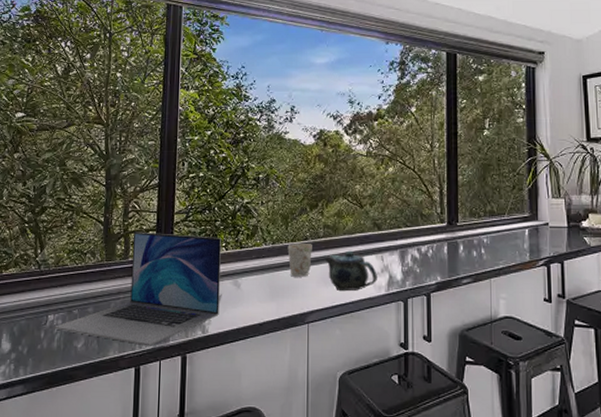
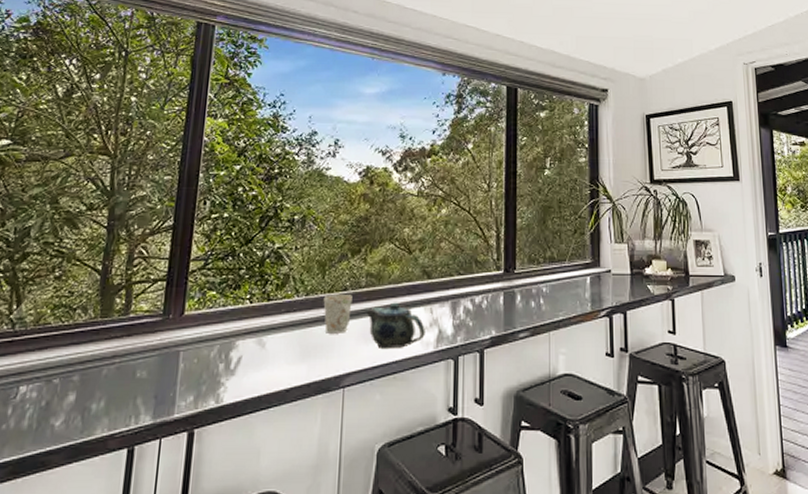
laptop: present [54,231,221,347] -> none [26,282,245,422]

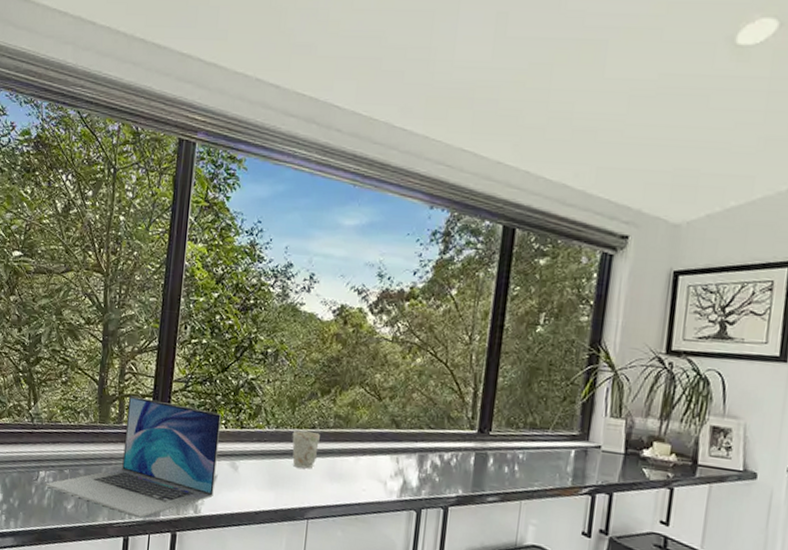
laptop: none [26,282,245,422] -> present [45,395,221,519]
teapot: present [366,302,425,350] -> none [332,446,390,492]

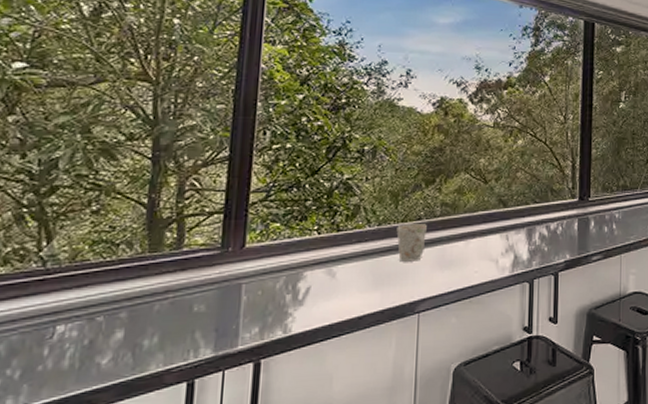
laptop: present [45,395,221,519] -> none [65,215,312,355]

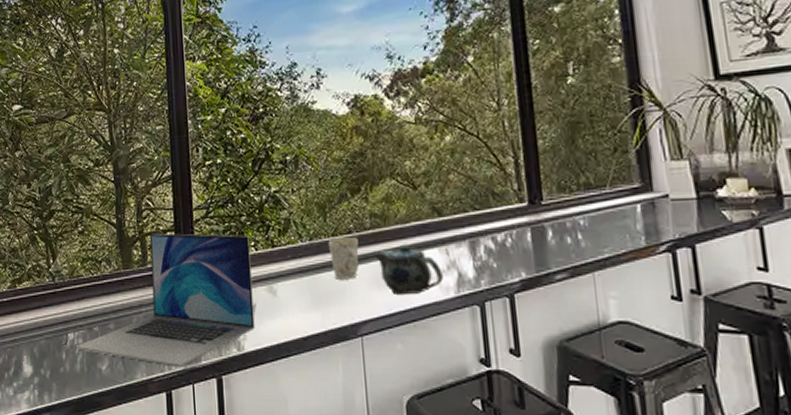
laptop: none [65,215,312,355] -> present [75,233,255,368]
teapot: none [441,230,501,276] -> present [374,243,443,296]

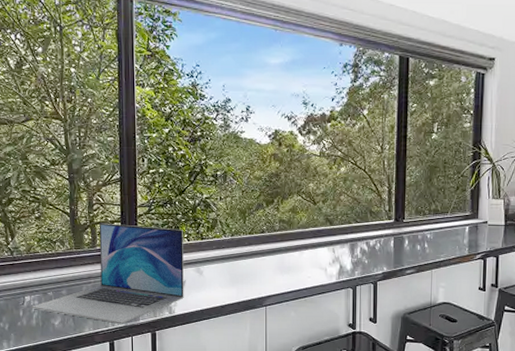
mug: present [328,236,359,280] -> none [246,235,269,266]
teapot: present [374,243,443,296] -> none [280,243,329,279]

